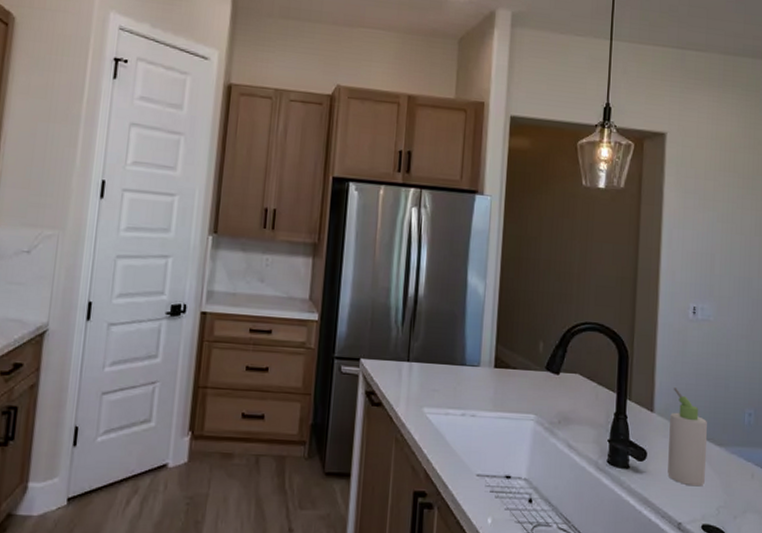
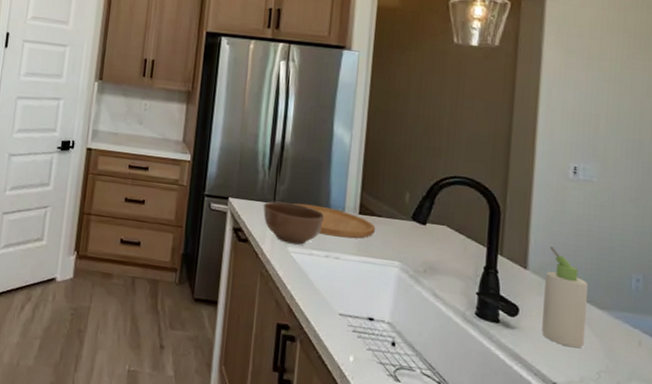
bowl: none [396,359,459,405] -> present [263,201,324,245]
cutting board: none [428,360,511,394] -> present [293,203,376,238]

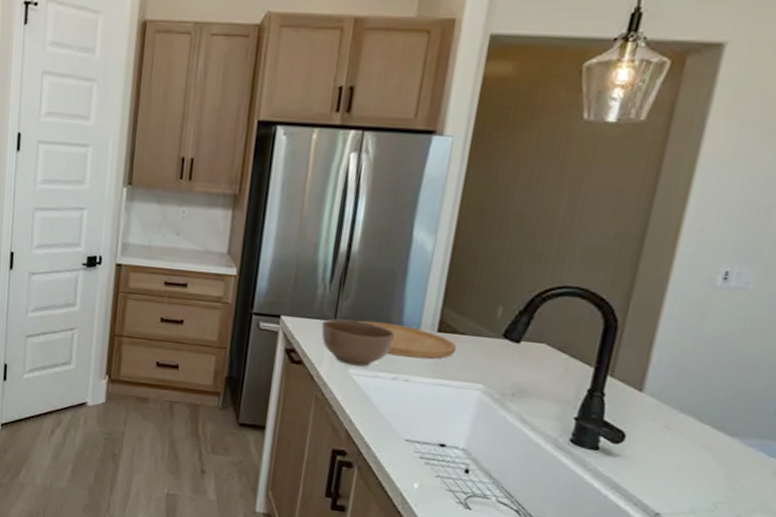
bottle: present [542,246,588,349] -> none [650,366,719,478]

